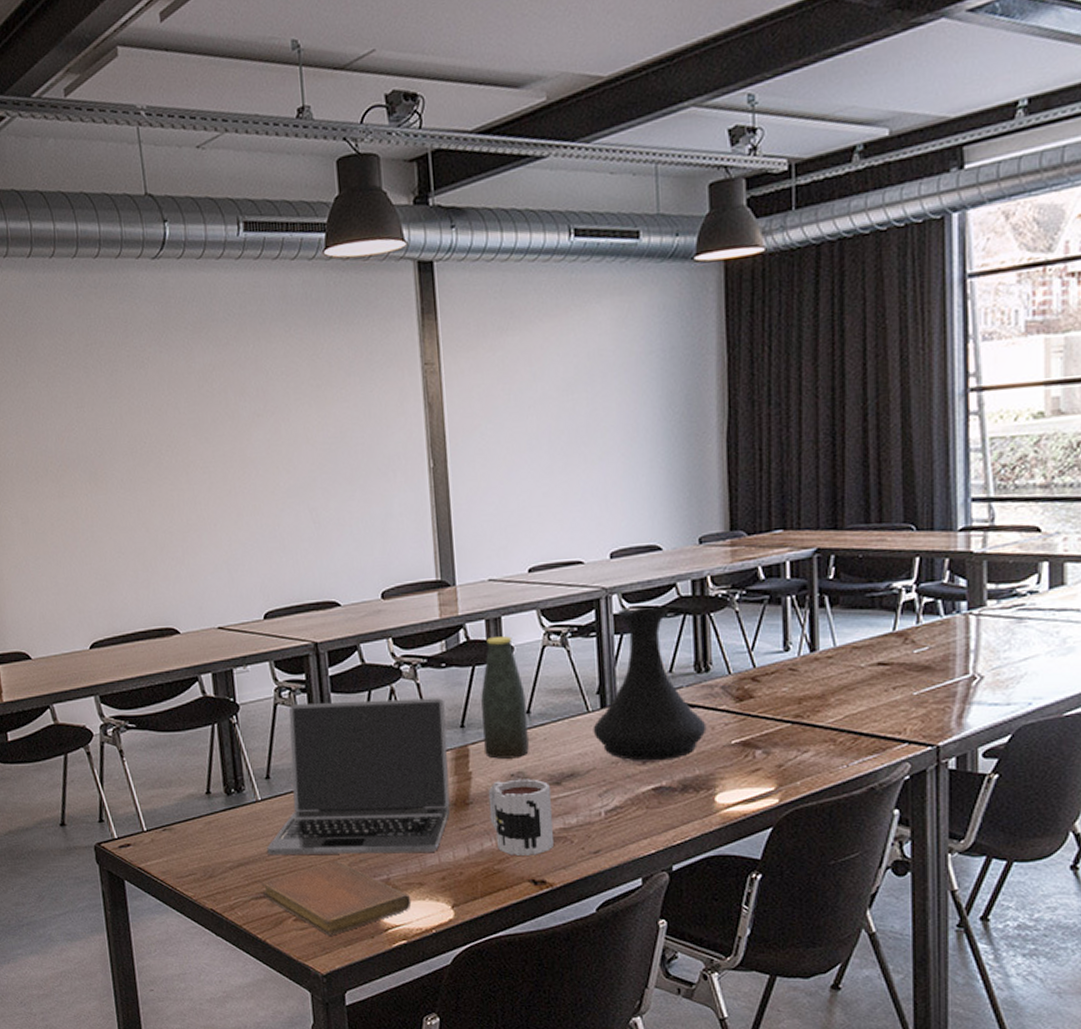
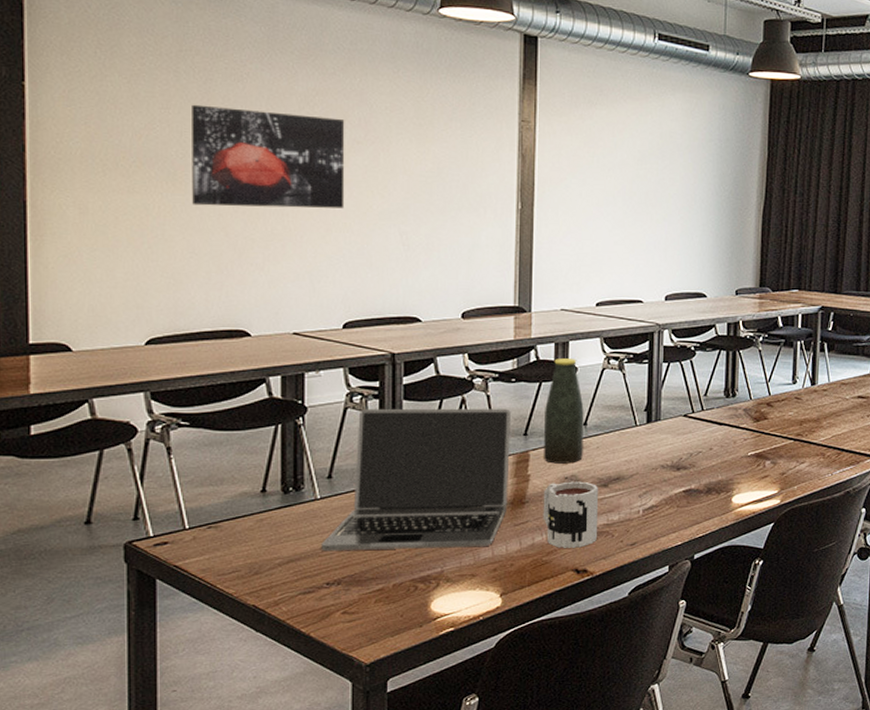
wall art: none [102,392,252,504] -> present [192,104,345,208]
notebook: present [261,861,412,936] -> none [311,555,462,627]
vase: present [593,606,707,761] -> none [639,341,730,468]

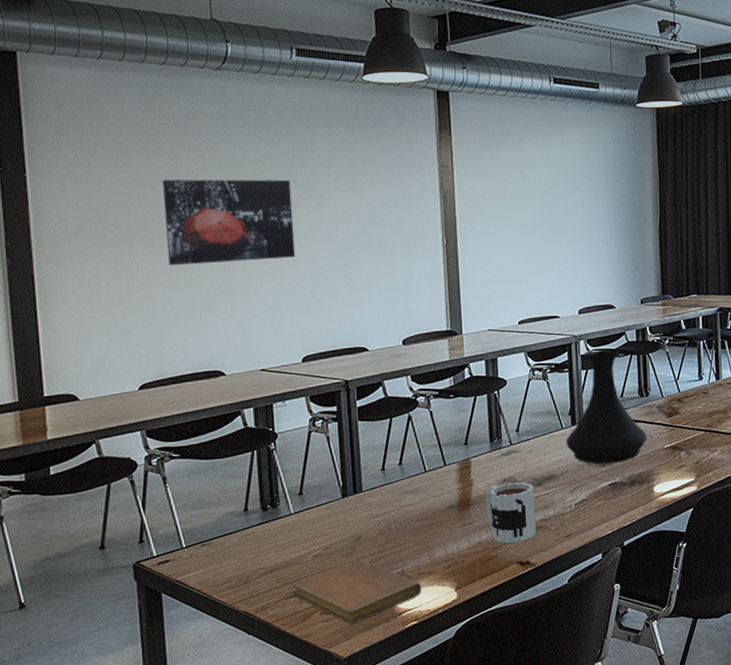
notebook: none [311,555,462,627] -> present [291,559,422,624]
laptop: present [321,408,511,552] -> none [298,422,455,560]
bottle: present [544,358,584,464] -> none [481,373,518,468]
vase: none [639,341,730,468] -> present [566,349,647,464]

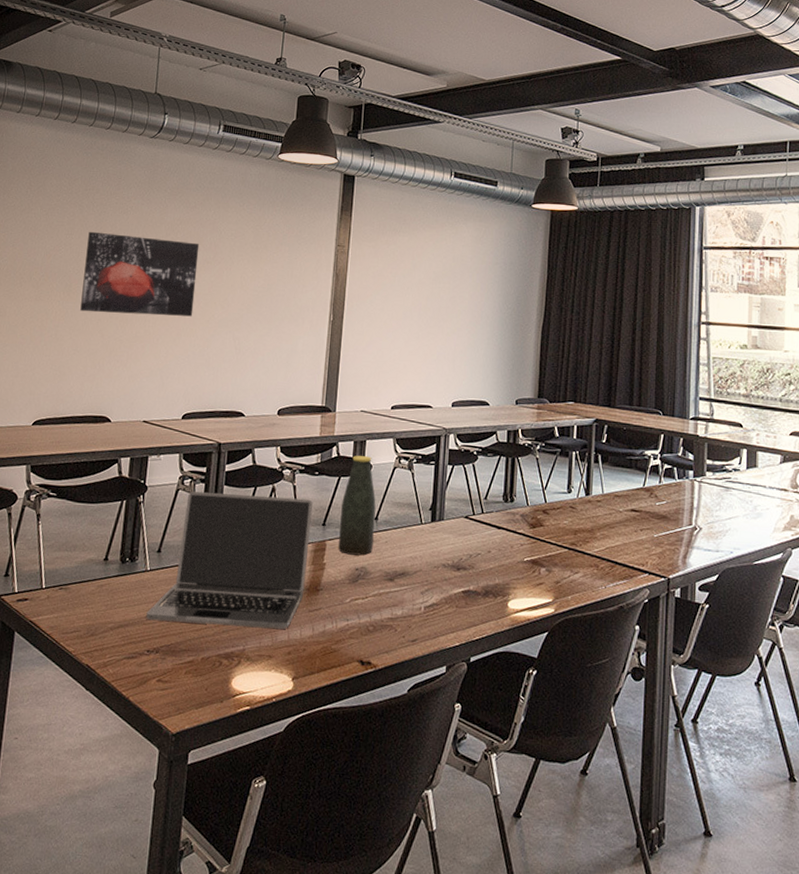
notebook: present [291,559,422,624] -> none [135,629,260,698]
laptop: none [298,422,455,560] -> present [146,491,313,629]
bottle: none [481,373,518,468] -> present [338,455,376,556]
mug: present [485,482,536,544] -> none [334,573,385,639]
vase: present [566,349,647,464] -> none [423,446,507,569]

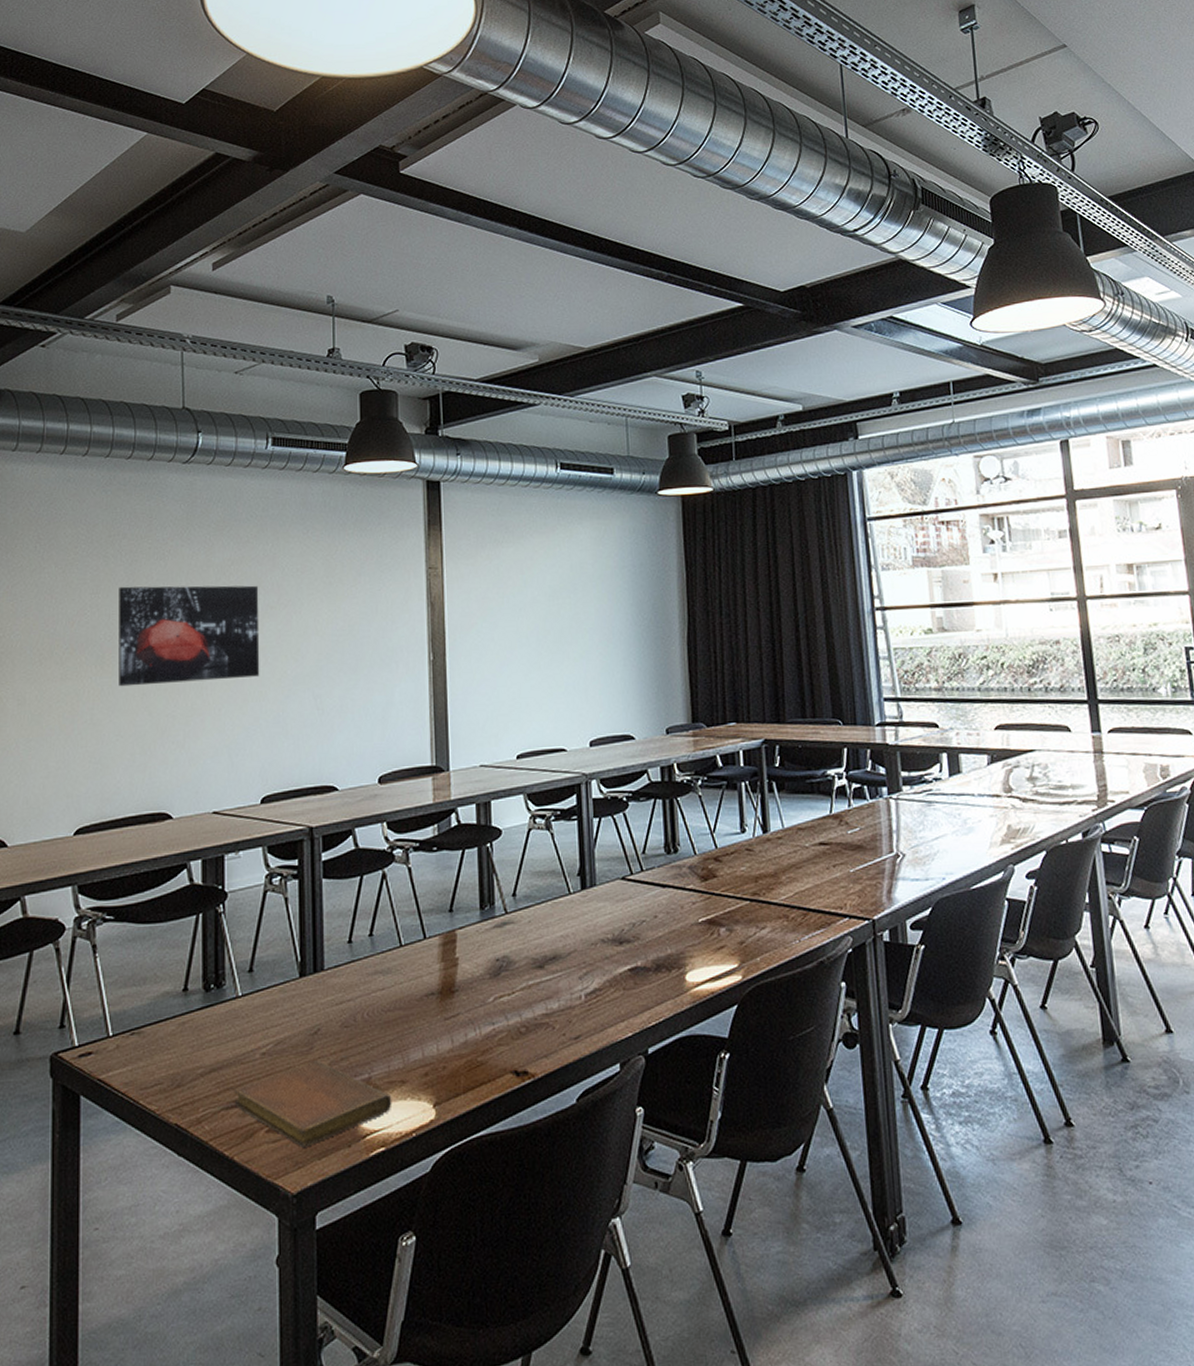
notebook: none [135,629,260,698] -> present [234,1060,392,1148]
laptop: present [146,491,313,629] -> none [243,882,436,1058]
bottle: present [338,455,376,556] -> none [470,820,514,944]

